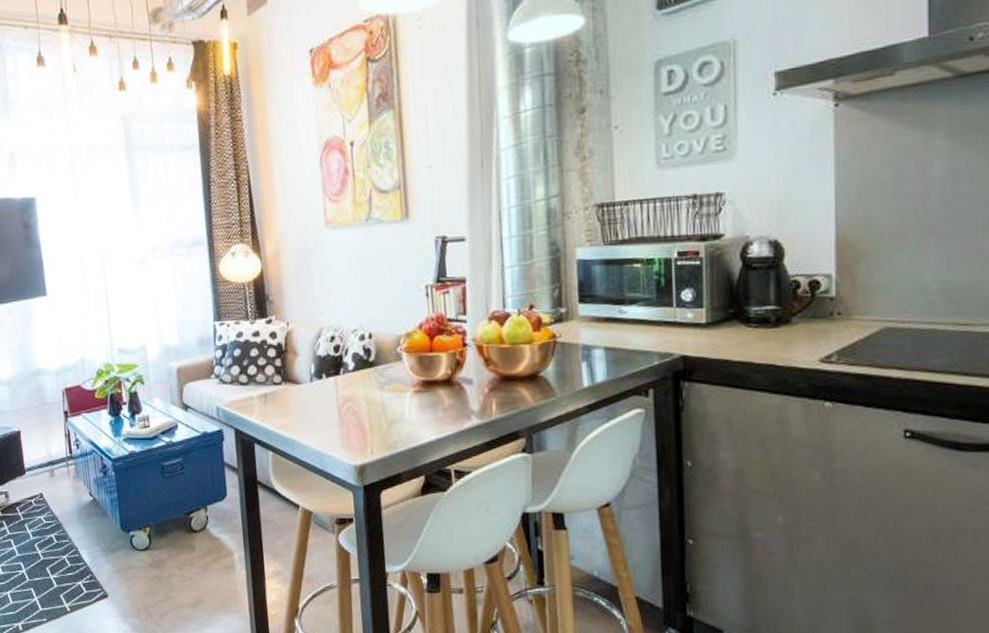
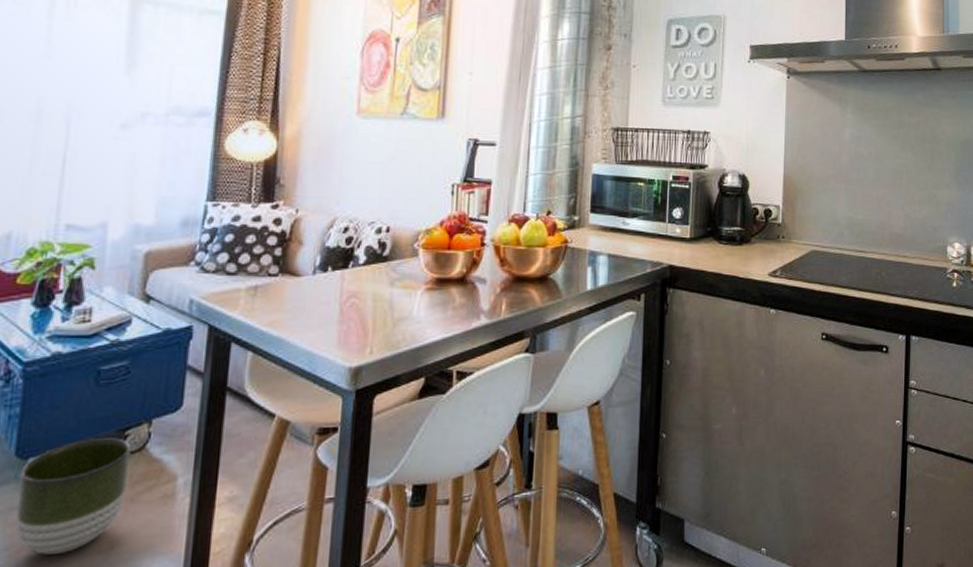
planter: none [126,519,199,604] -> present [15,438,131,555]

